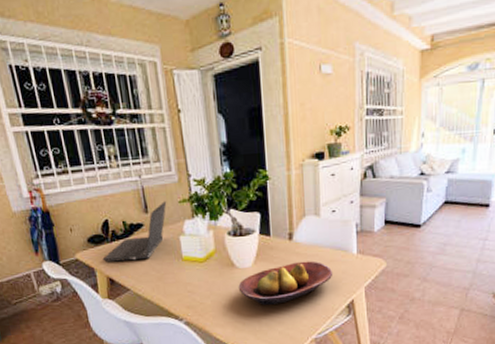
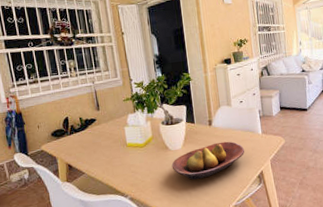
laptop computer: present [102,201,167,262] -> none [63,100,114,152]

